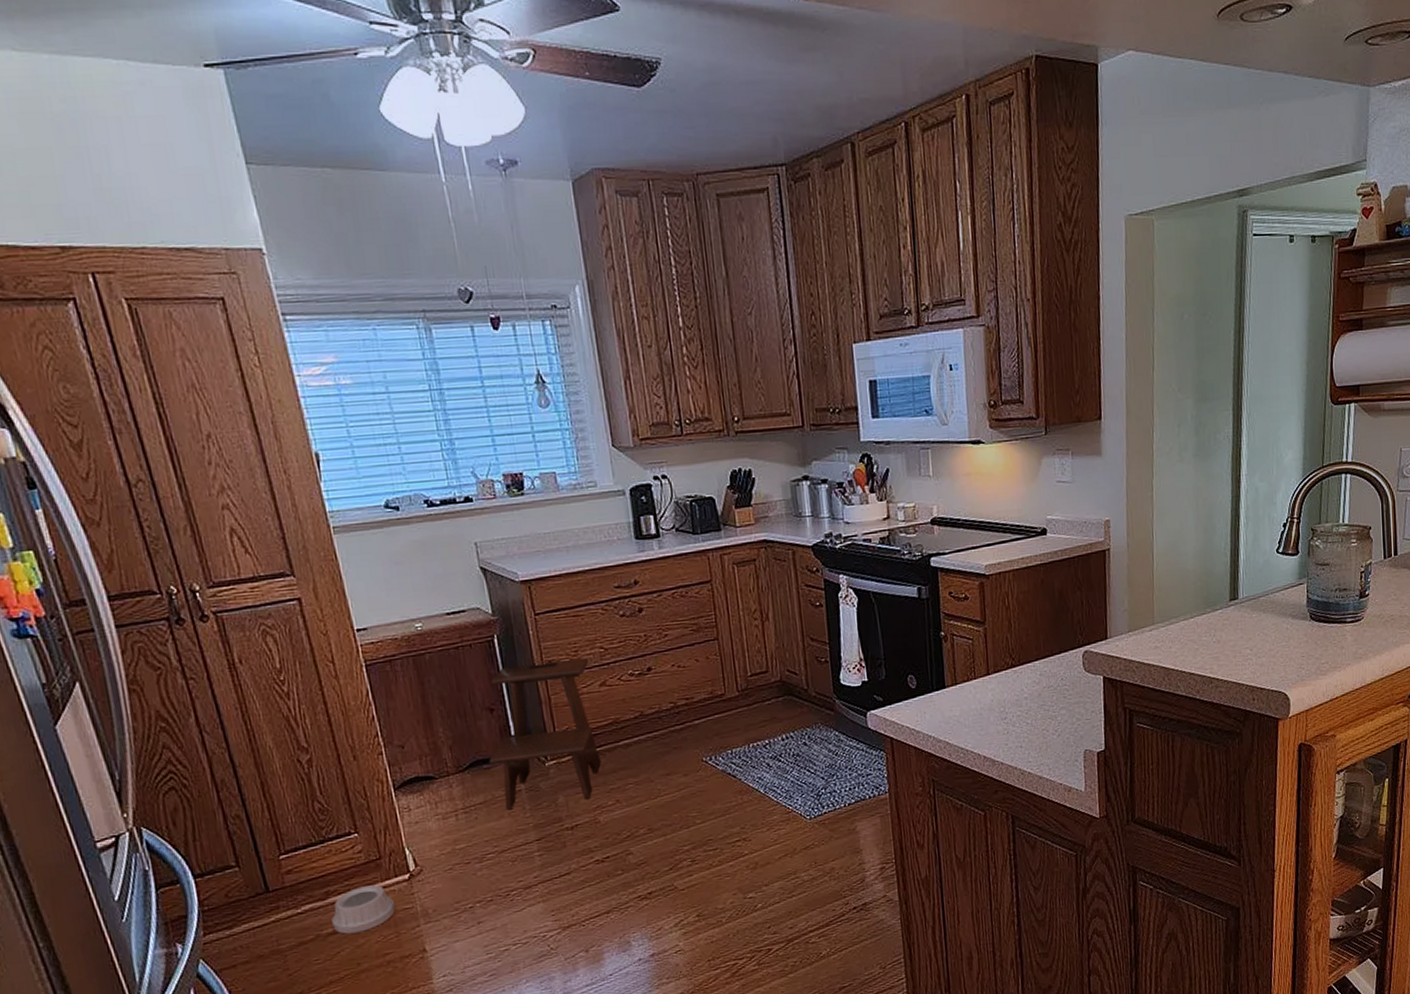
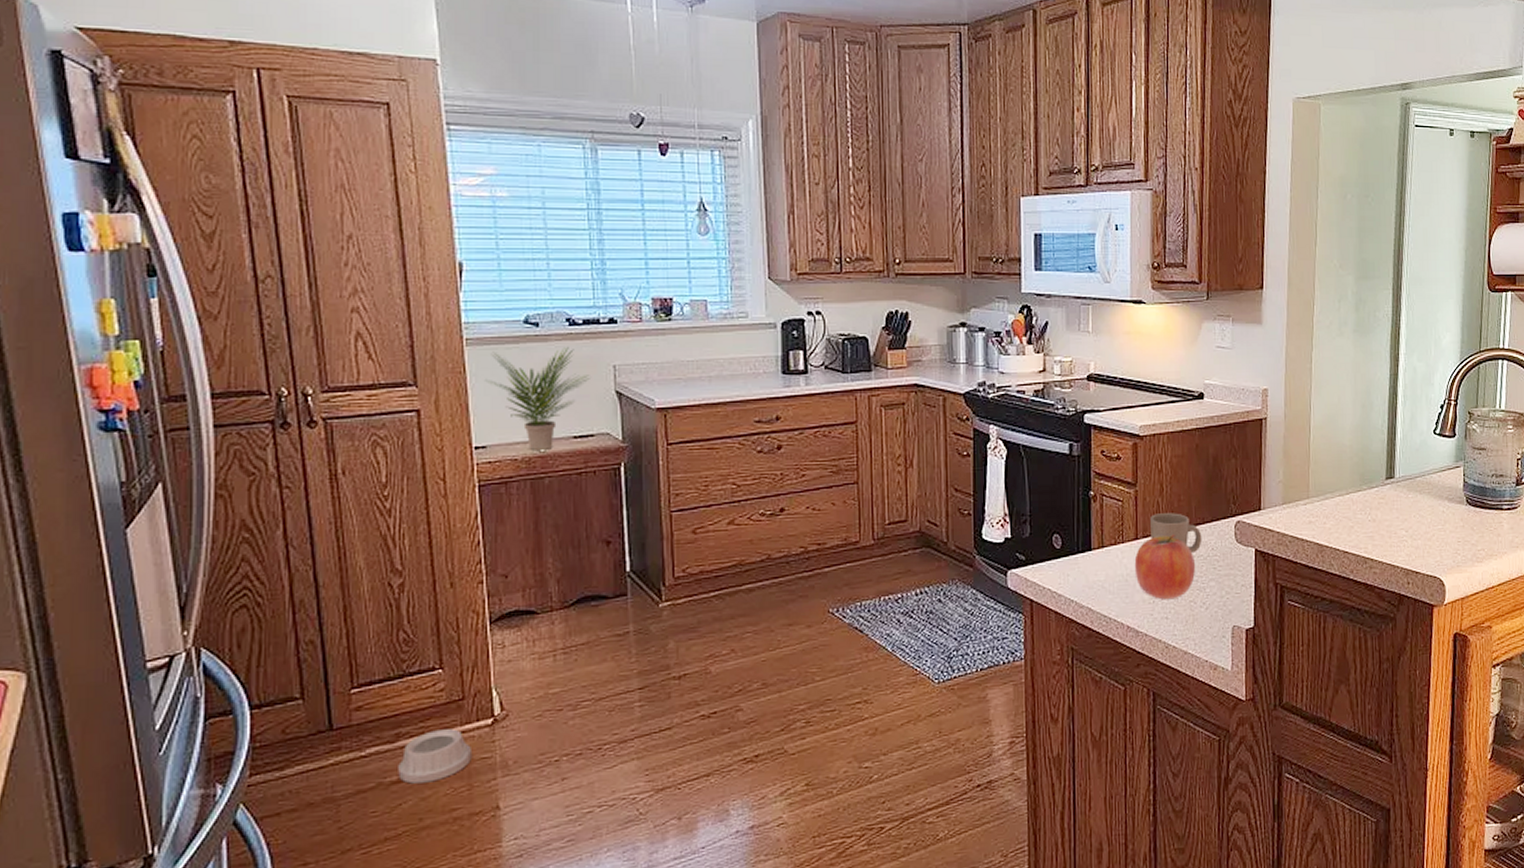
potted plant: none [357,527,454,630] -> present [485,346,590,452]
step stool: present [489,657,602,810] -> none [598,493,721,654]
fruit: none [987,667,1047,730] -> present [1134,534,1196,600]
mug: none [1000,647,1052,685] -> present [1150,513,1202,554]

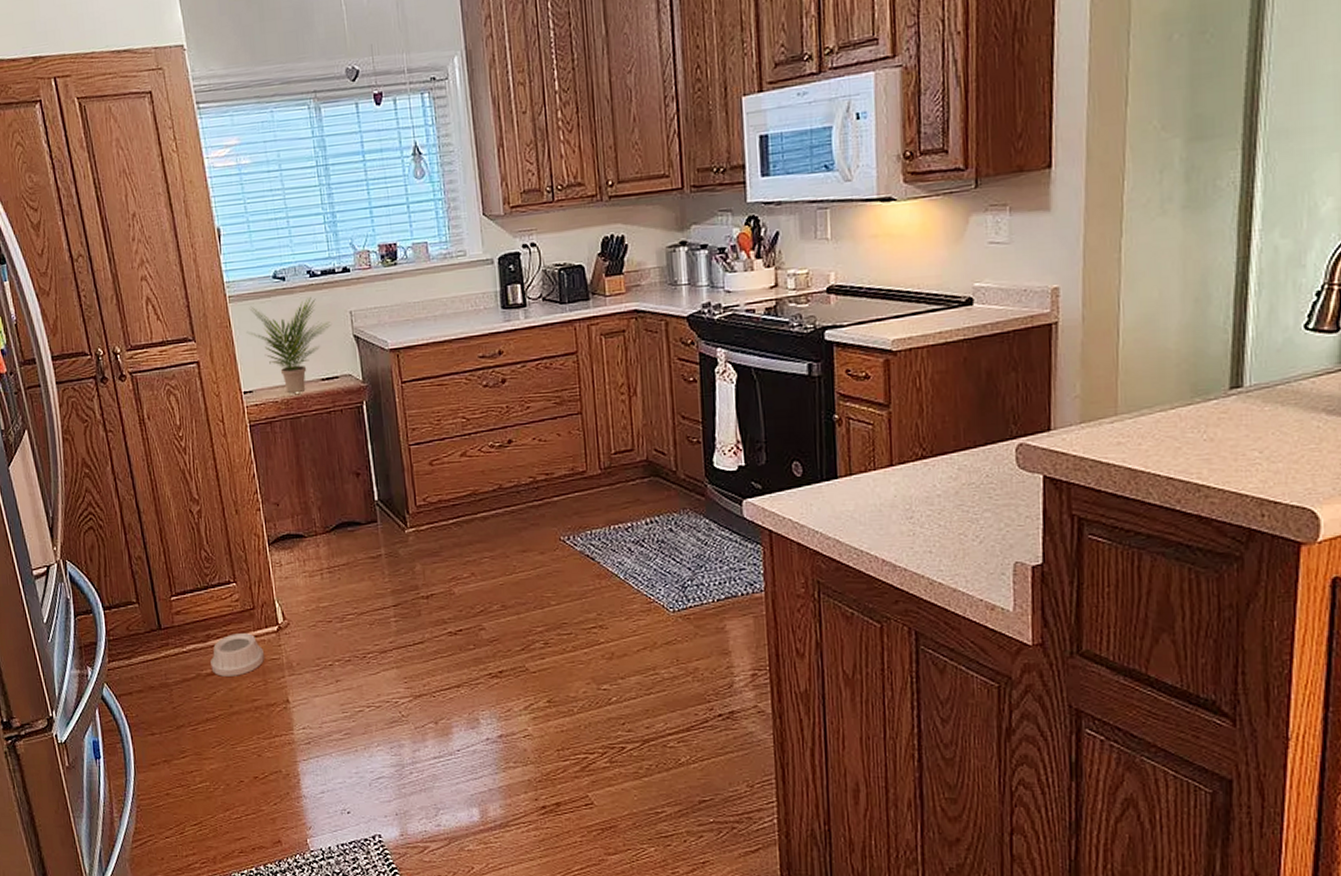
fruit: present [1134,534,1196,600] -> none [889,459,966,532]
mug: present [1150,513,1202,554] -> none [908,436,974,481]

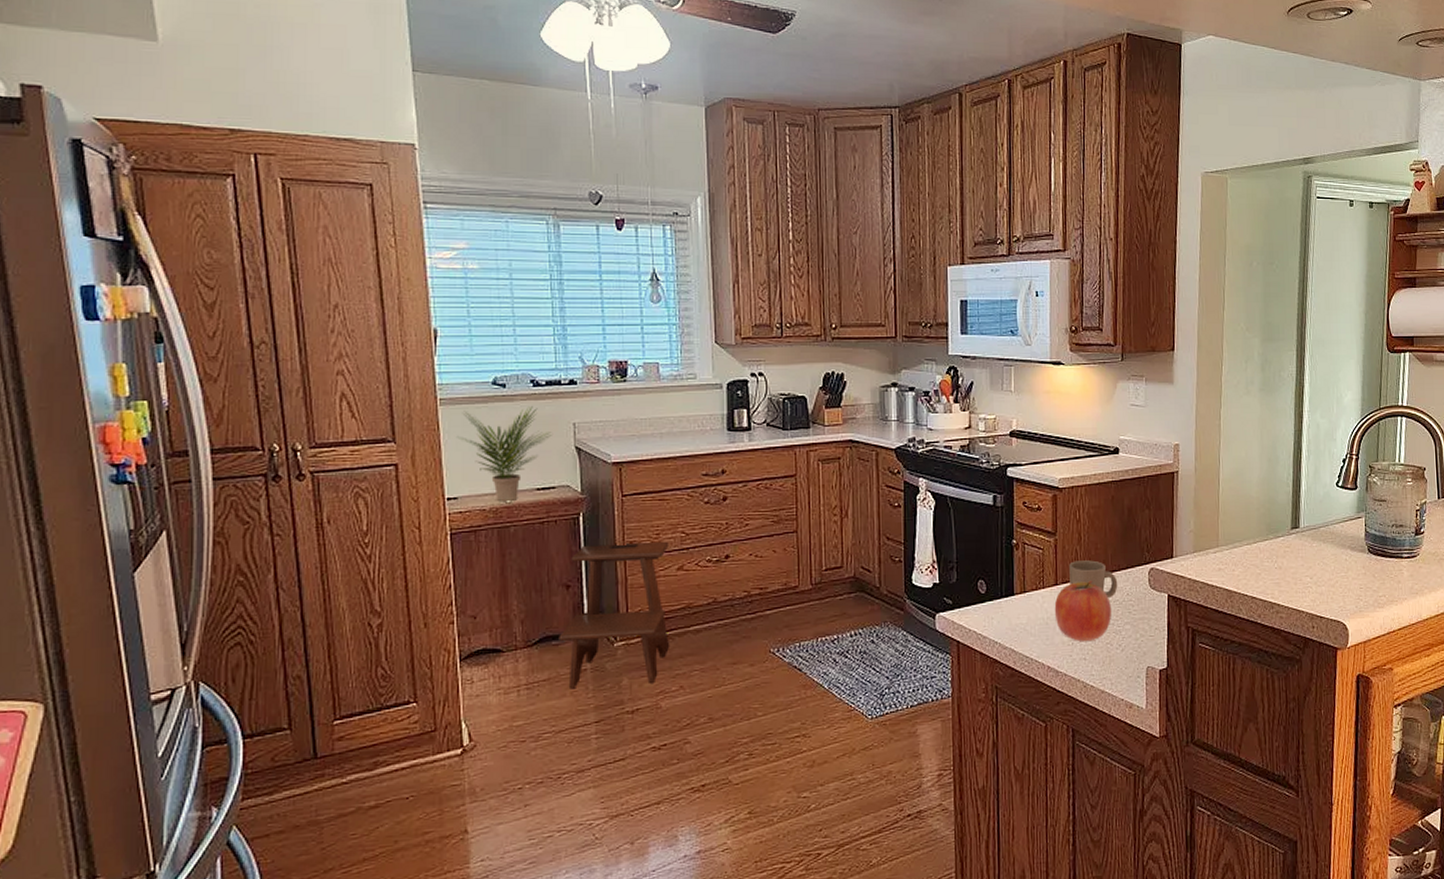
pet bowl: present [210,633,265,677] -> none [376,758,444,809]
step stool: none [353,427,459,574] -> present [559,541,670,689]
fruit: none [889,459,966,532] -> present [1054,580,1112,642]
mug: none [908,436,974,481] -> present [1069,560,1118,599]

